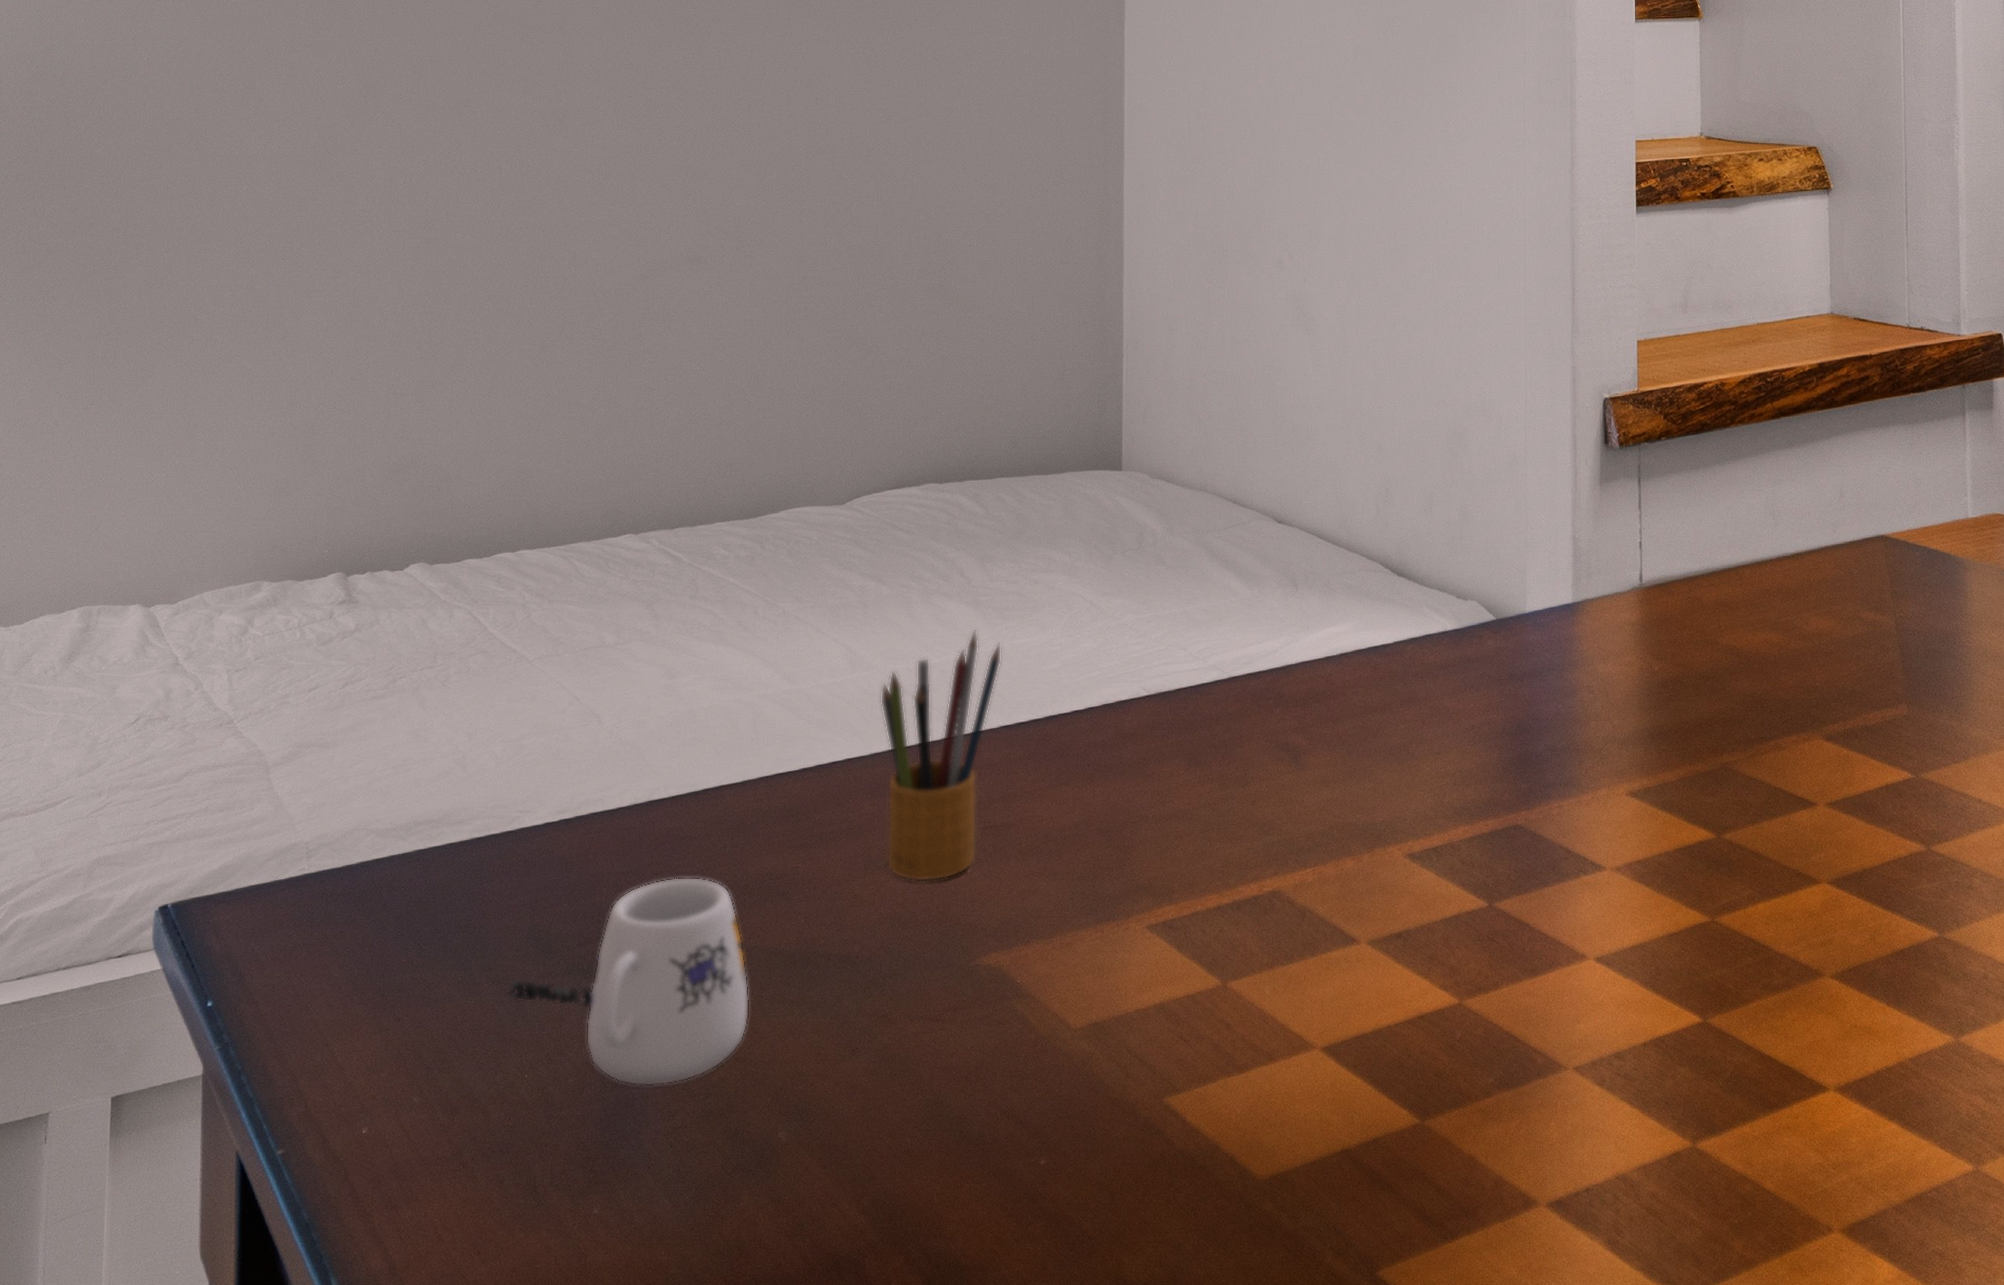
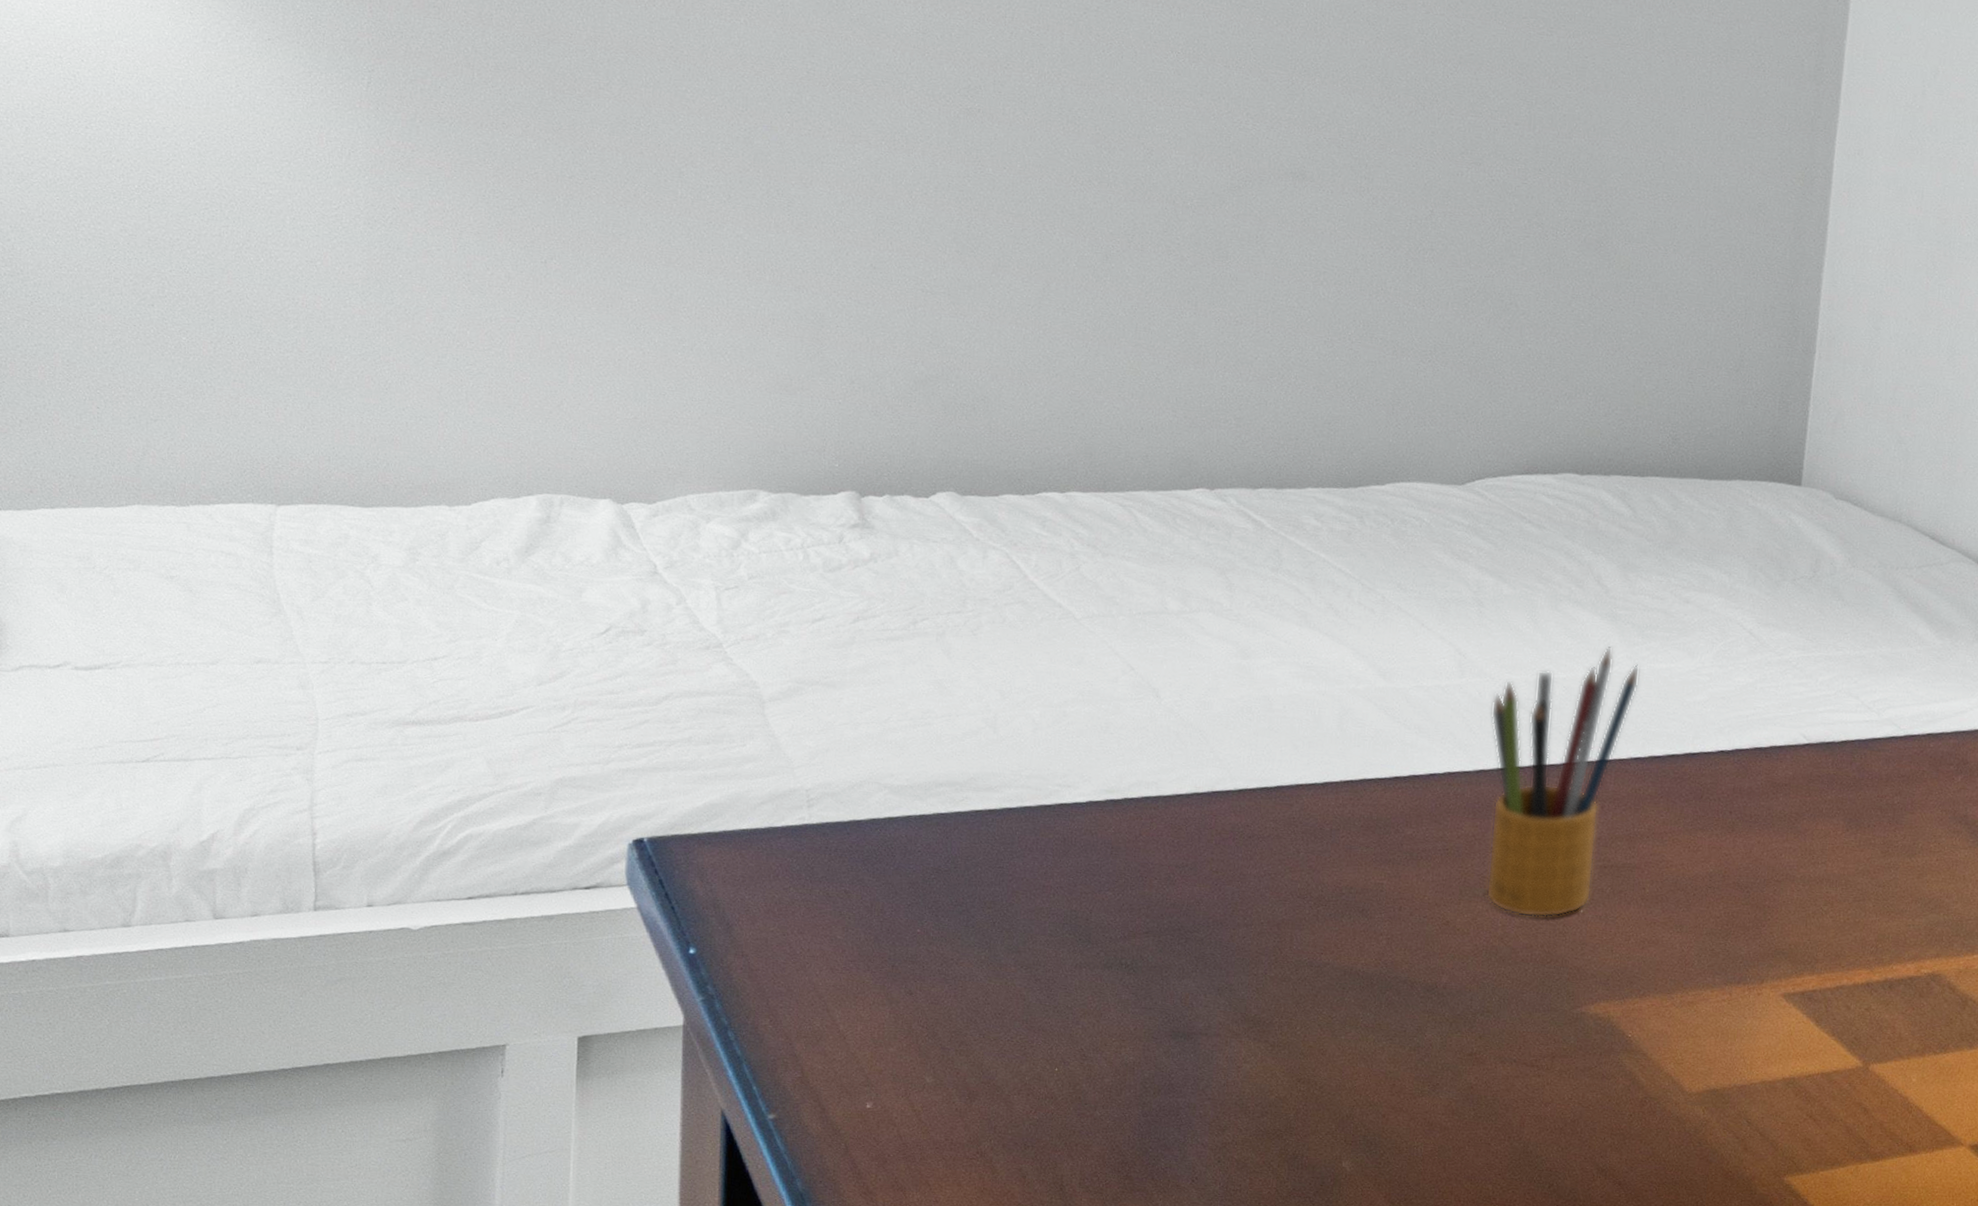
mug: present [507,877,750,1087] -> none [1038,877,1318,1098]

